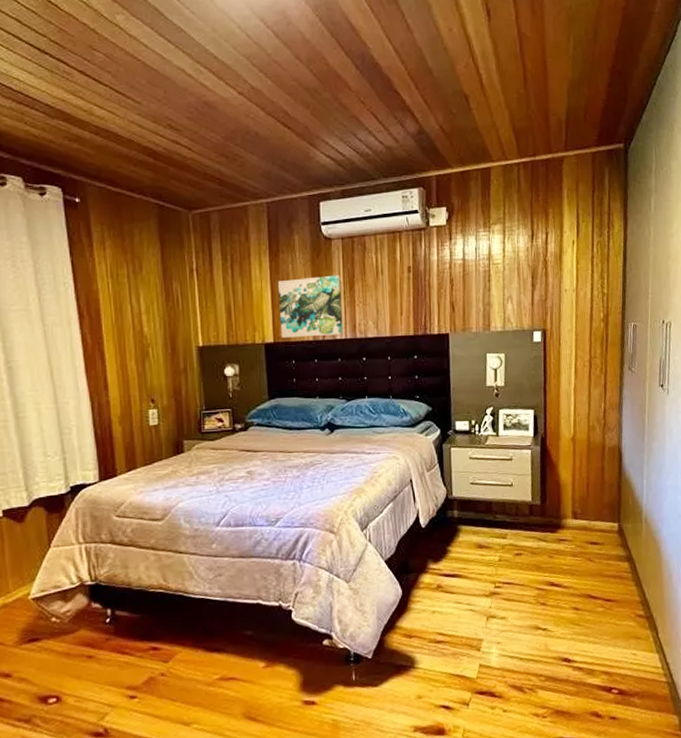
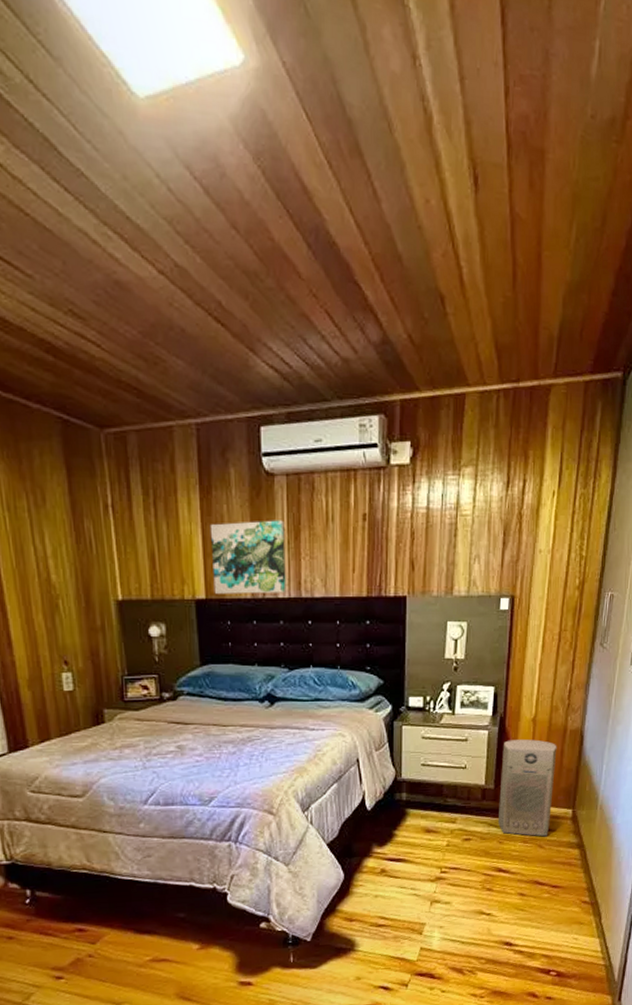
air purifier: none [546,457,598,551] -> present [497,739,557,837]

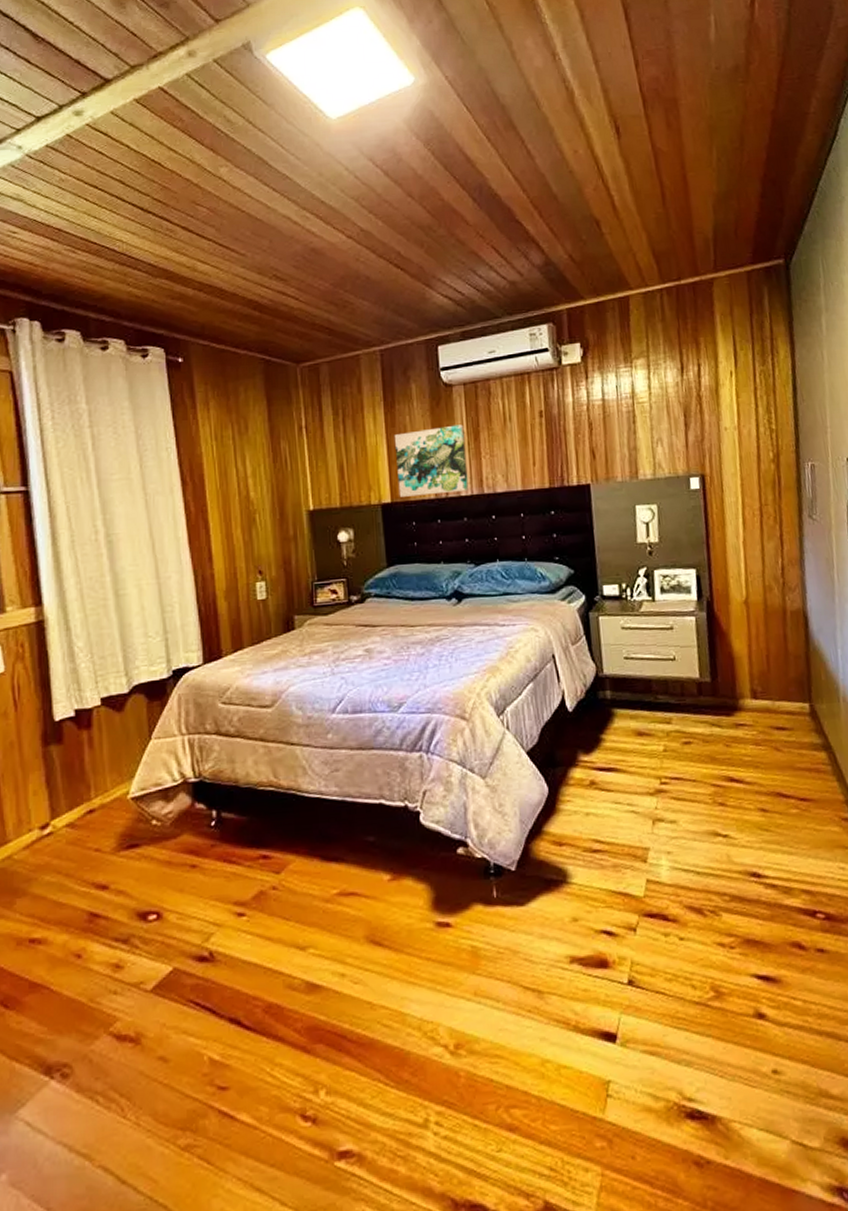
air purifier: present [497,739,557,837] -> none [714,624,785,738]

